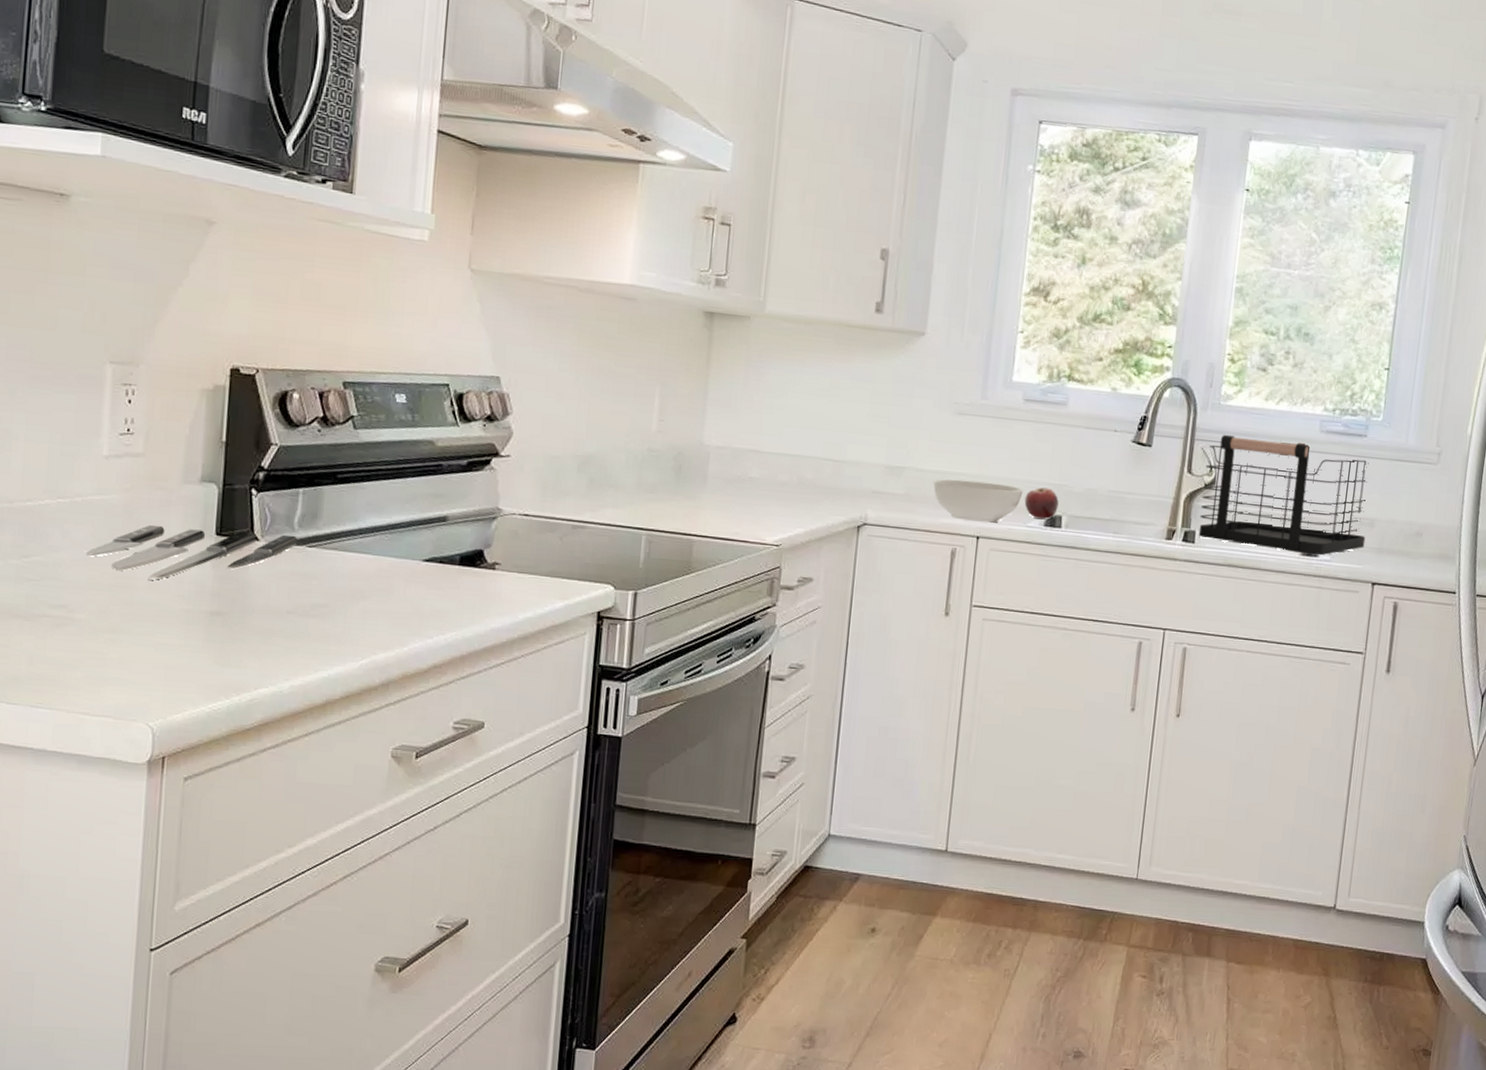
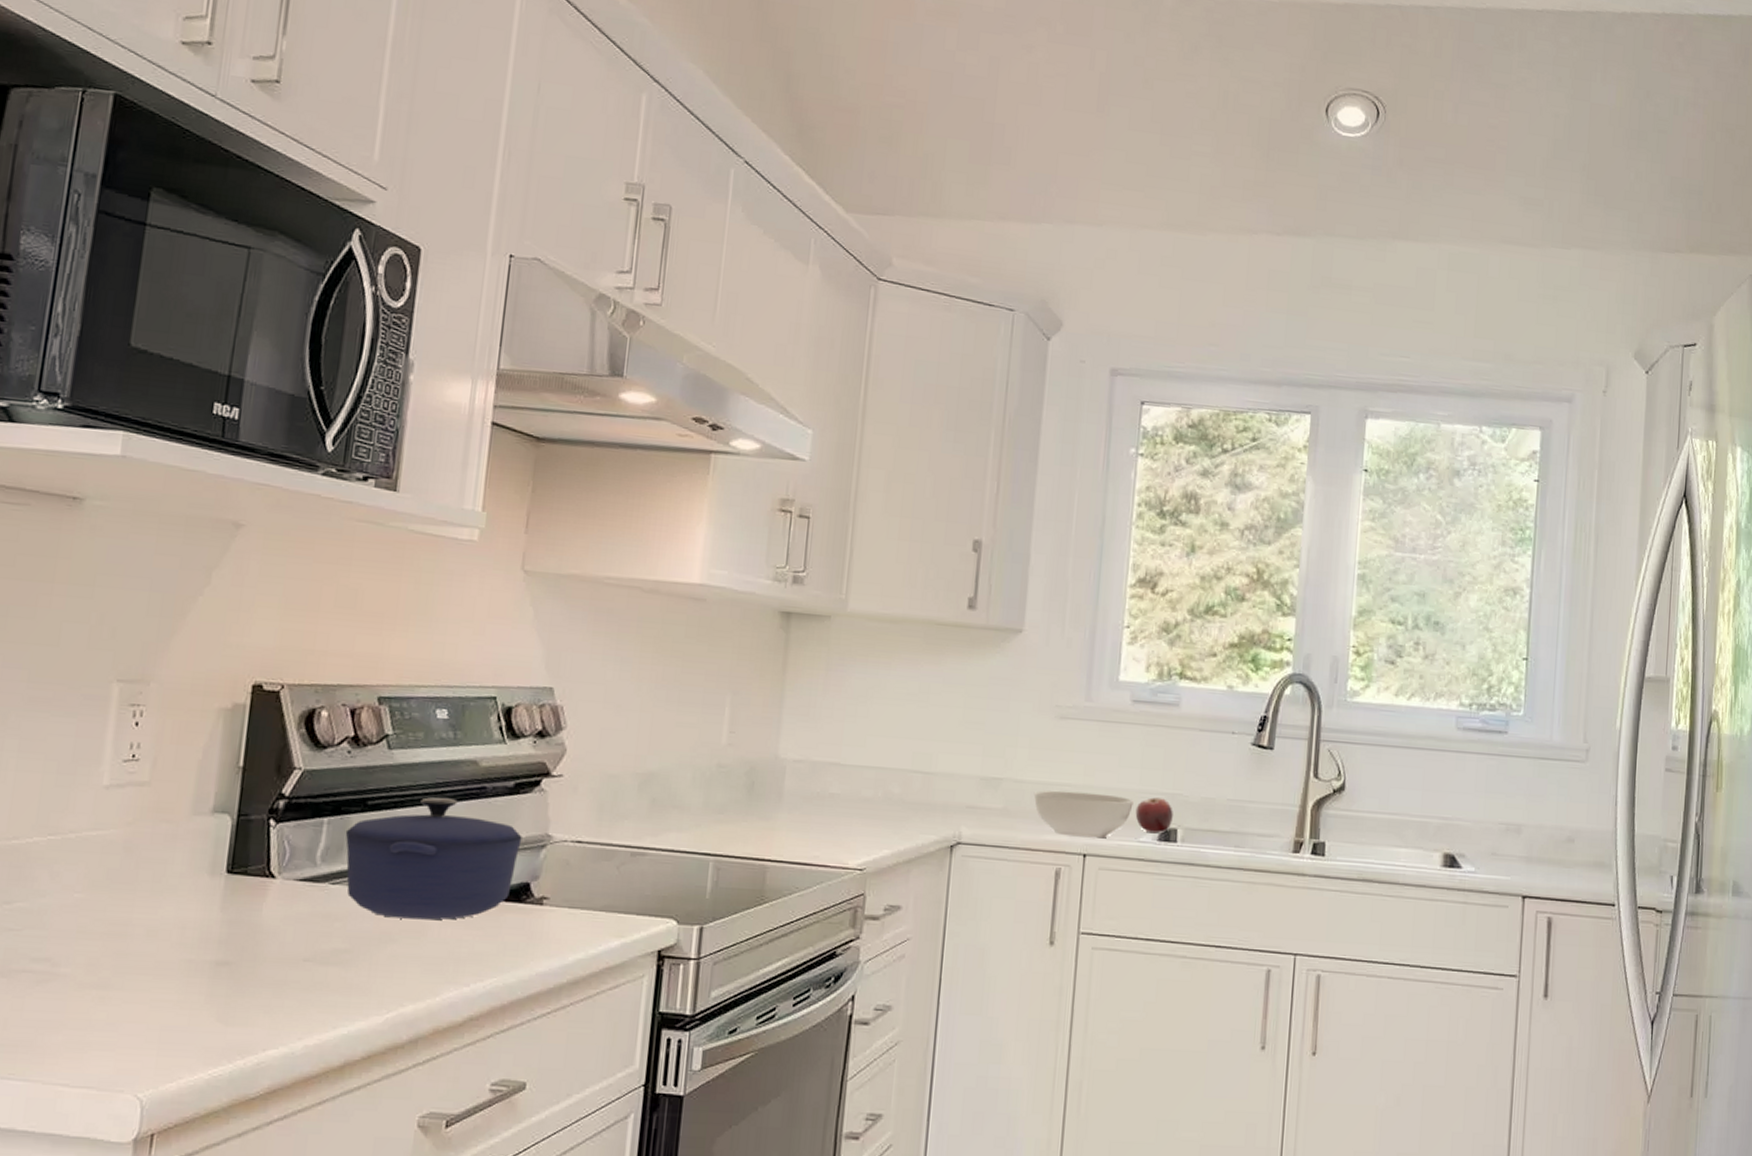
knife: present [86,524,298,580] -> none [77,862,320,927]
cooking pot: none [318,472,475,581] -> present [345,796,522,920]
dish rack: present [1198,434,1369,556] -> none [1328,734,1513,867]

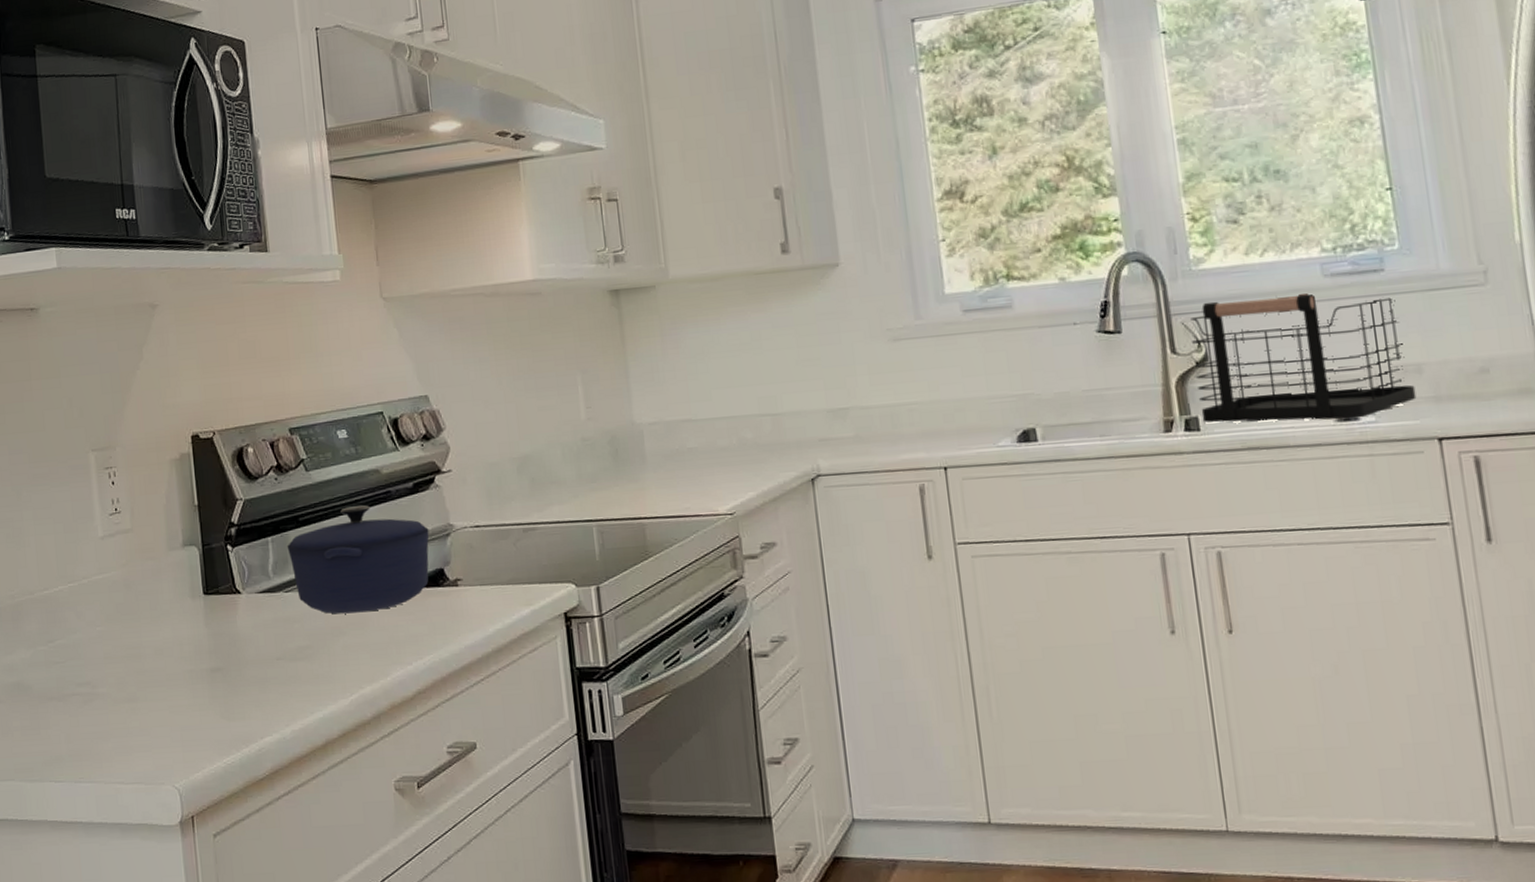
bowl: present [1033,790,1134,838] -> none [882,405,985,453]
fruit: present [1135,797,1173,834] -> none [988,400,1029,436]
dish rack: none [1328,734,1513,867] -> present [1191,293,1417,423]

